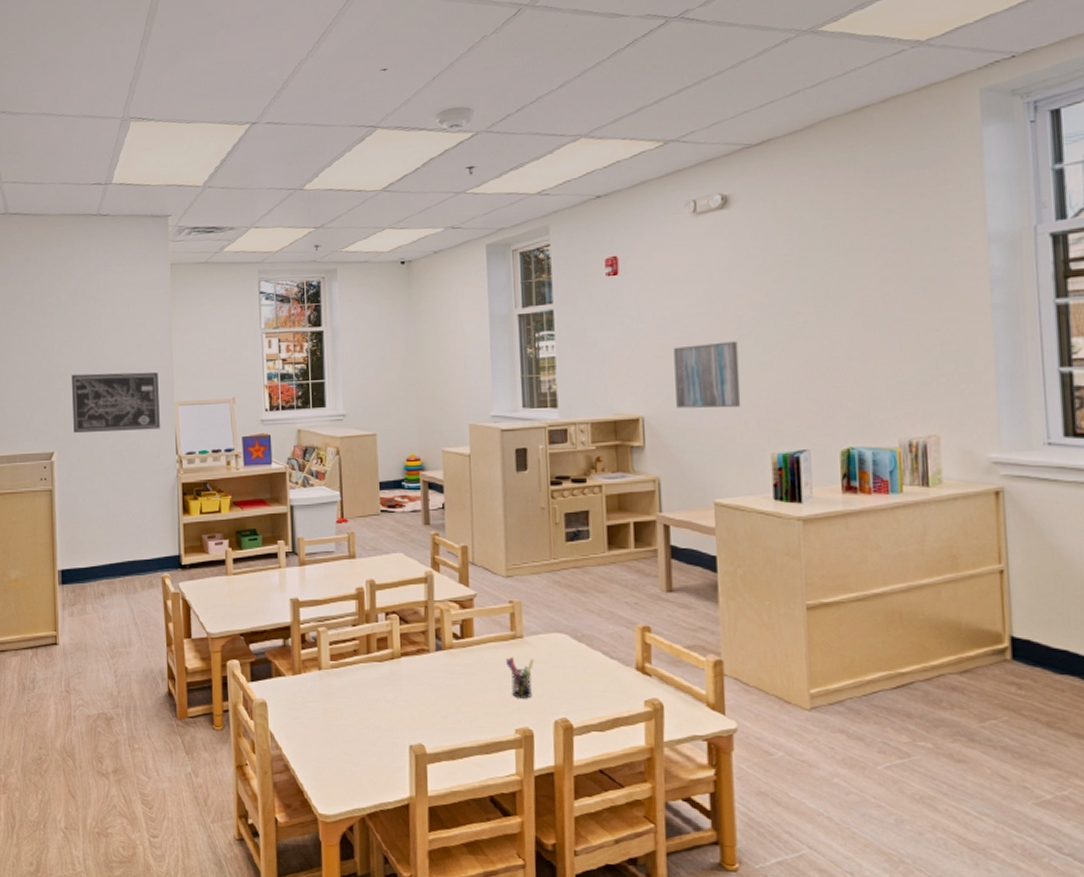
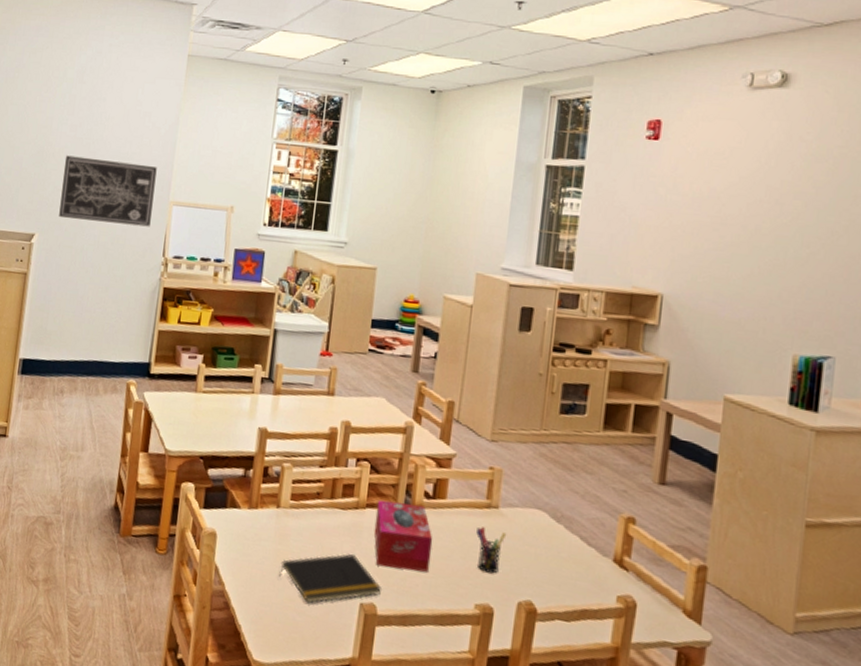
notepad: none [330,701,428,754] -> present [279,553,383,604]
tissue box: none [410,646,469,709] -> present [374,499,433,572]
wall art: present [673,341,741,409] -> none [700,226,776,301]

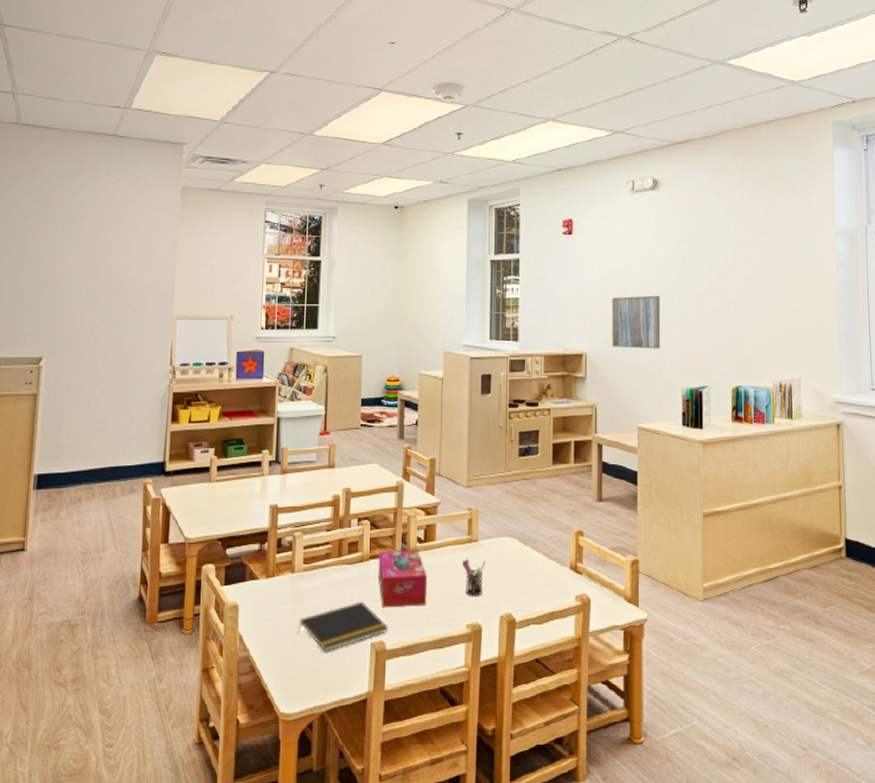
wall art: present [59,155,157,227] -> none [66,283,160,340]
wall art: none [700,226,776,301] -> present [612,295,661,349]

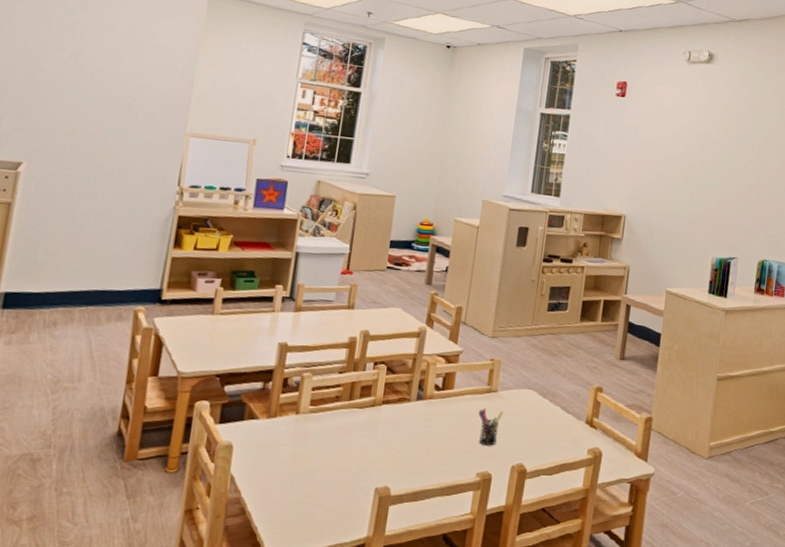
notepad: present [298,601,389,652] -> none [297,446,396,496]
tissue box: present [378,549,428,608] -> none [389,396,442,454]
wall art: present [612,295,661,349] -> none [651,163,703,218]

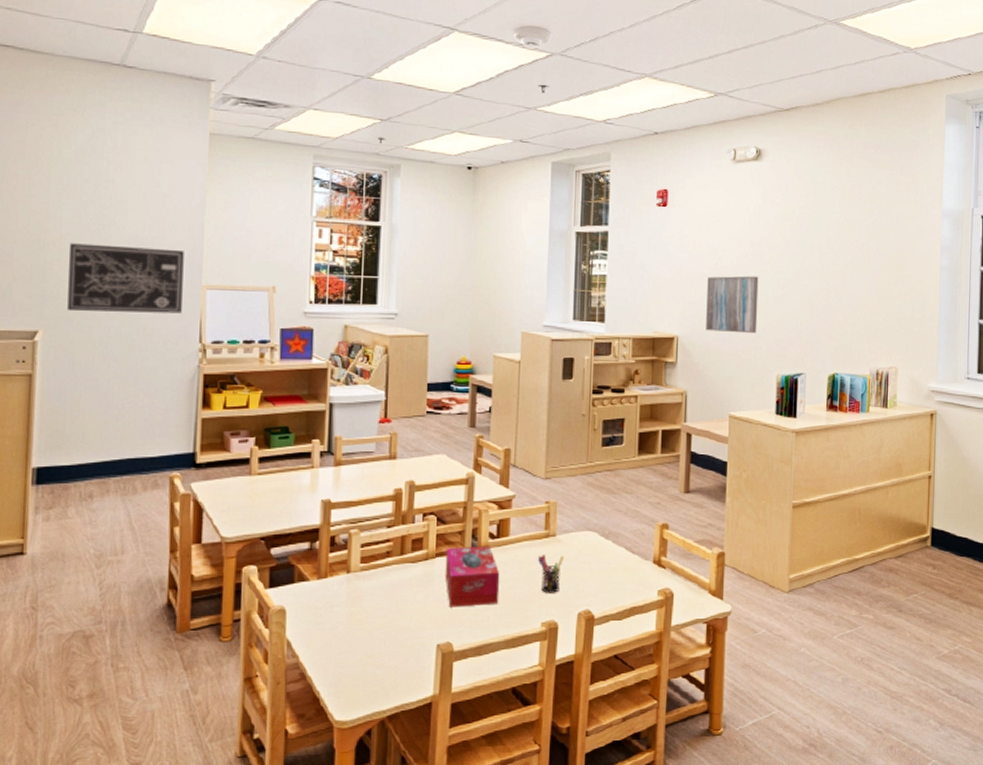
wall art: none [53,83,173,157] -> present [67,243,184,314]
tissue box: none [389,396,442,454] -> present [445,546,500,608]
wall art: none [651,163,703,218] -> present [706,275,759,334]

